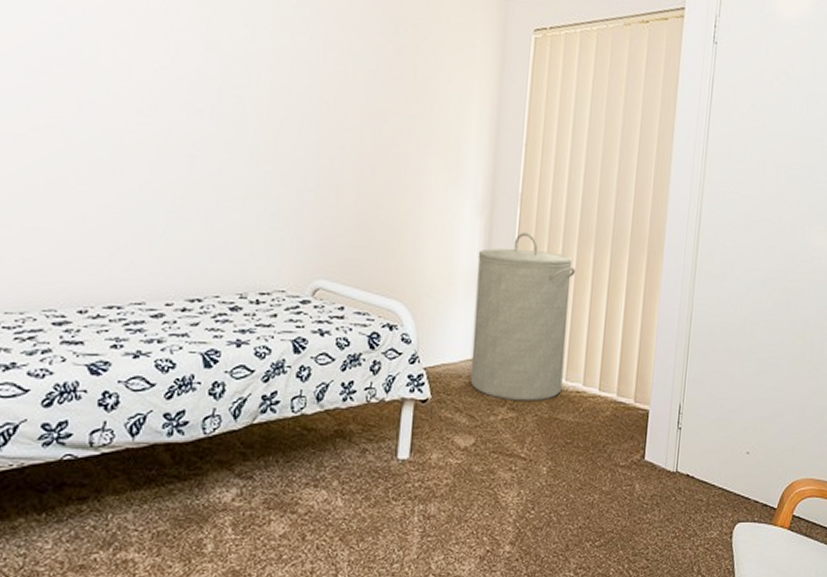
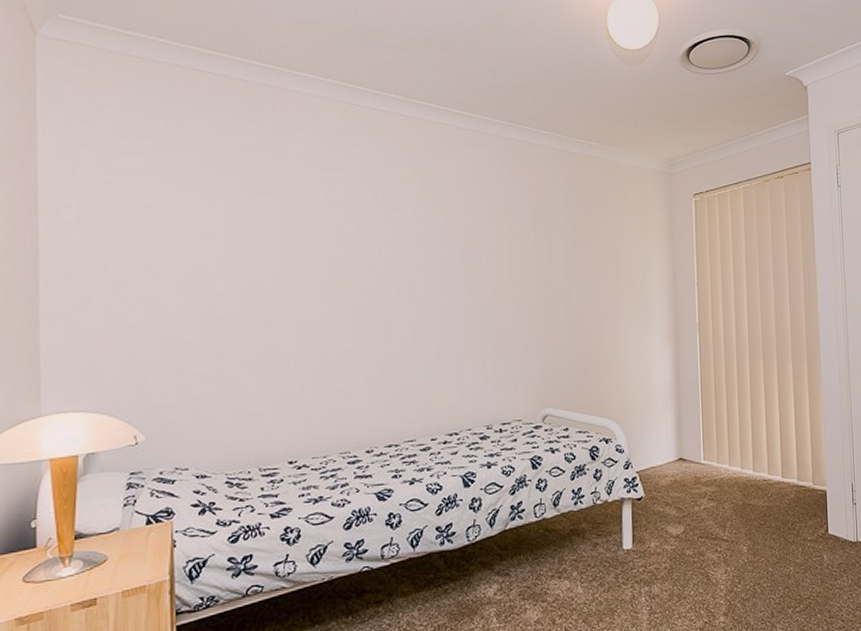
laundry hamper: present [470,232,575,402] -> none [669,354,751,493]

